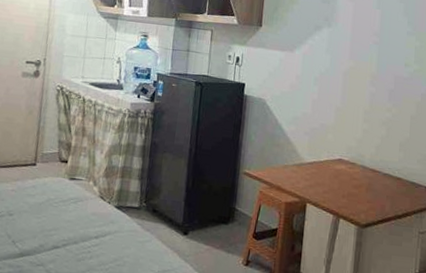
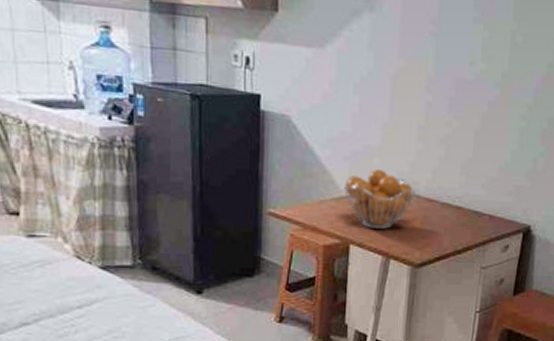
fruit basket: none [303,143,362,192] -> present [343,169,416,229]

